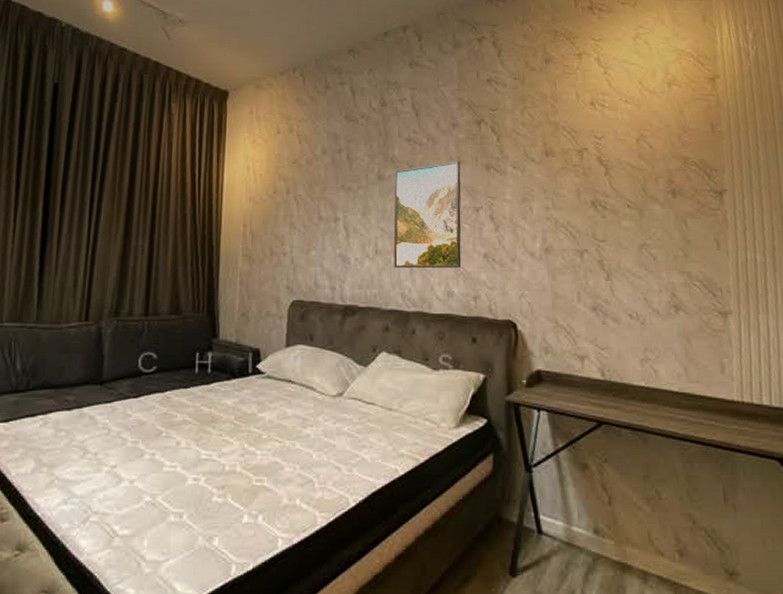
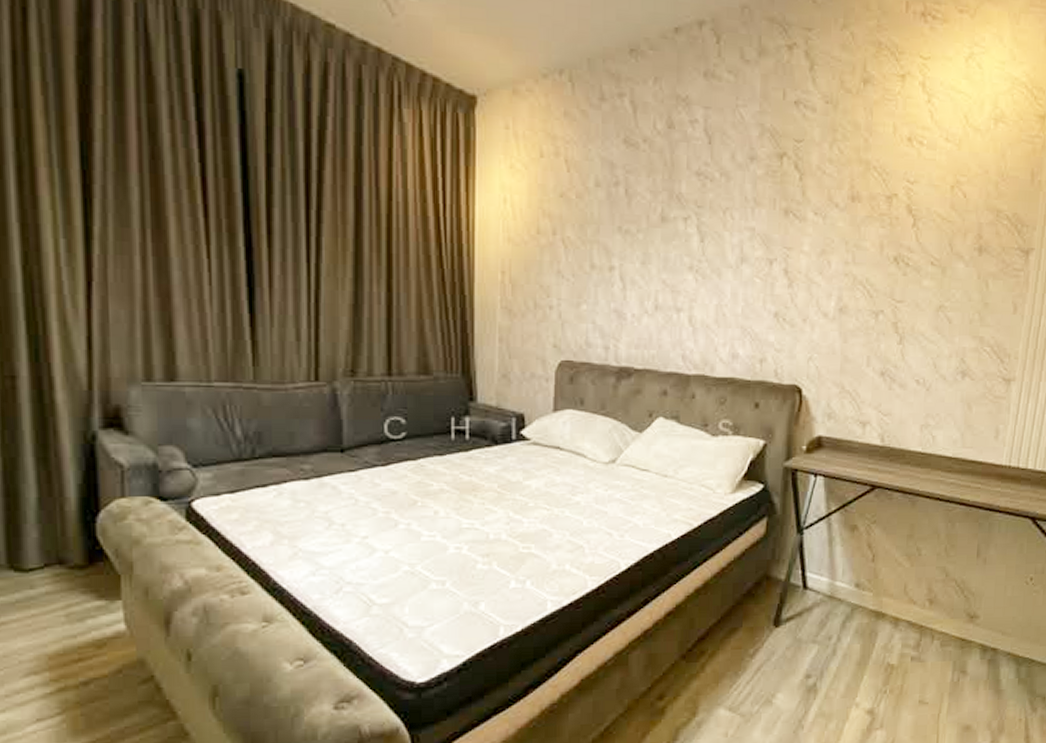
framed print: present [393,160,462,269] -> none [675,201,756,328]

